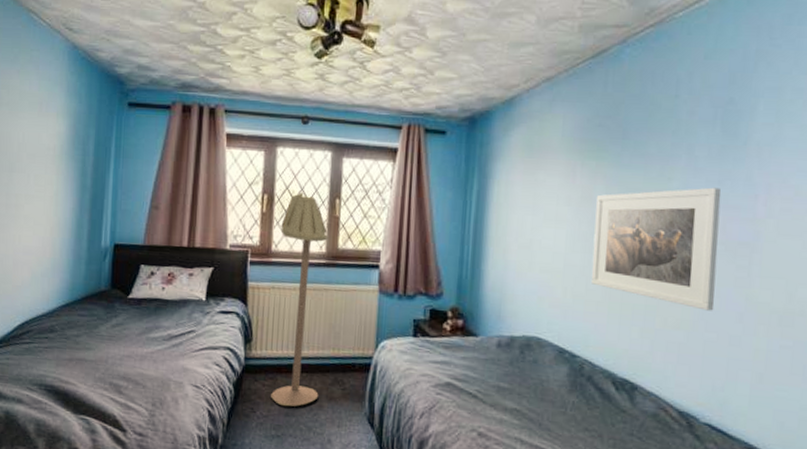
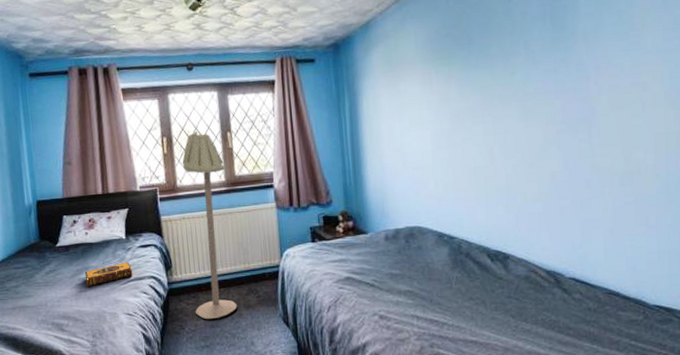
hardback book: none [154,327,208,349] -> present [85,262,133,288]
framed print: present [591,187,722,311] -> none [453,75,565,182]

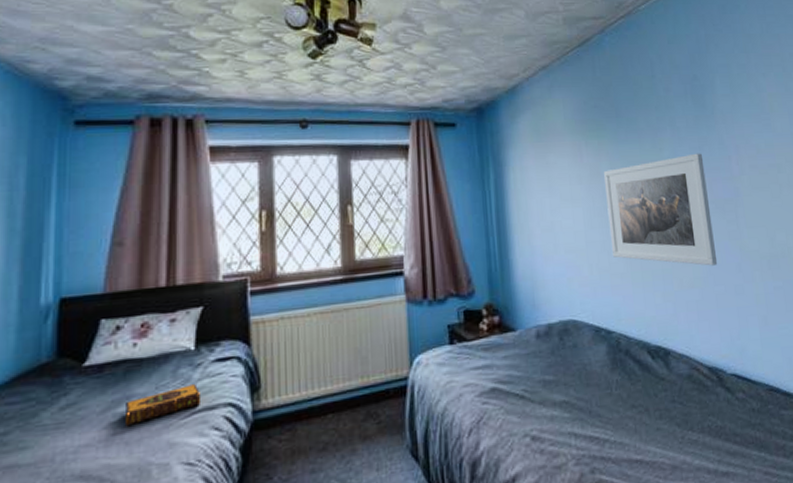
floor lamp: present [182,130,237,320] -> none [285,202,350,462]
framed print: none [453,75,565,182] -> present [604,153,718,266]

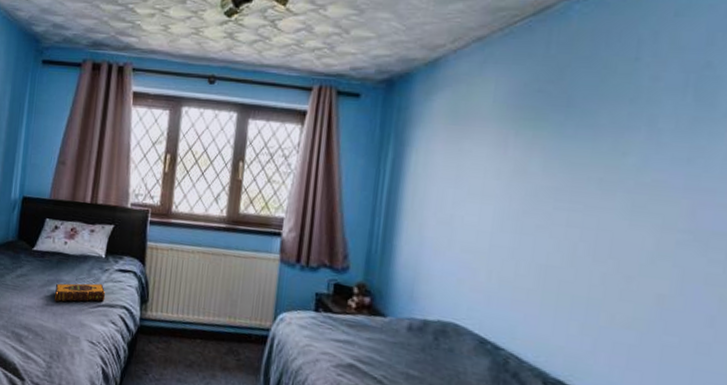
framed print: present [604,153,718,266] -> none [522,165,691,311]

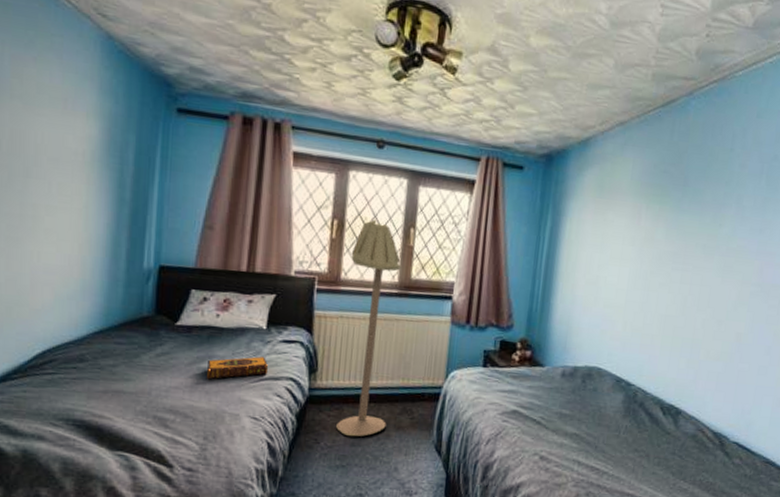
floor lamp: none [164,153,230,373] -> present [336,219,401,437]

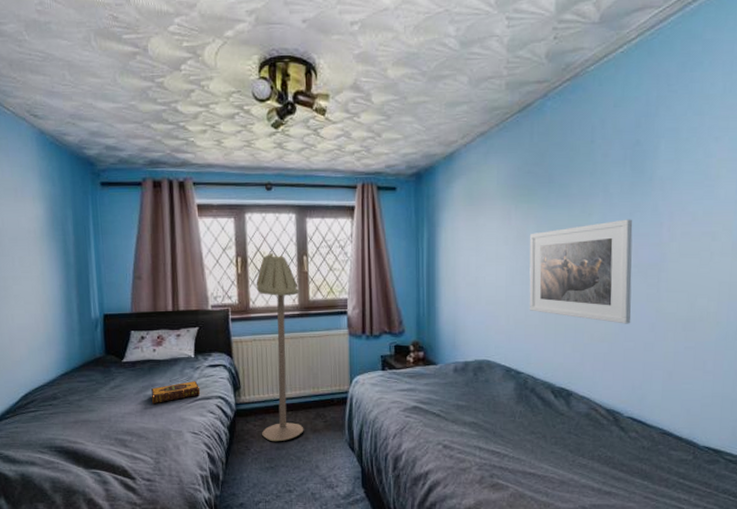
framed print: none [649,235,762,345] -> present [529,219,633,324]

